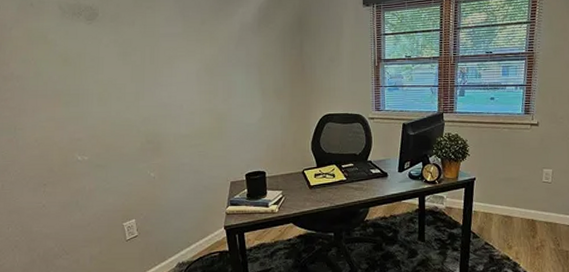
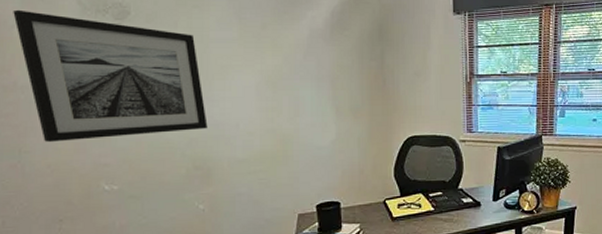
wall art: none [11,15,158,121] -> present [13,9,208,142]

